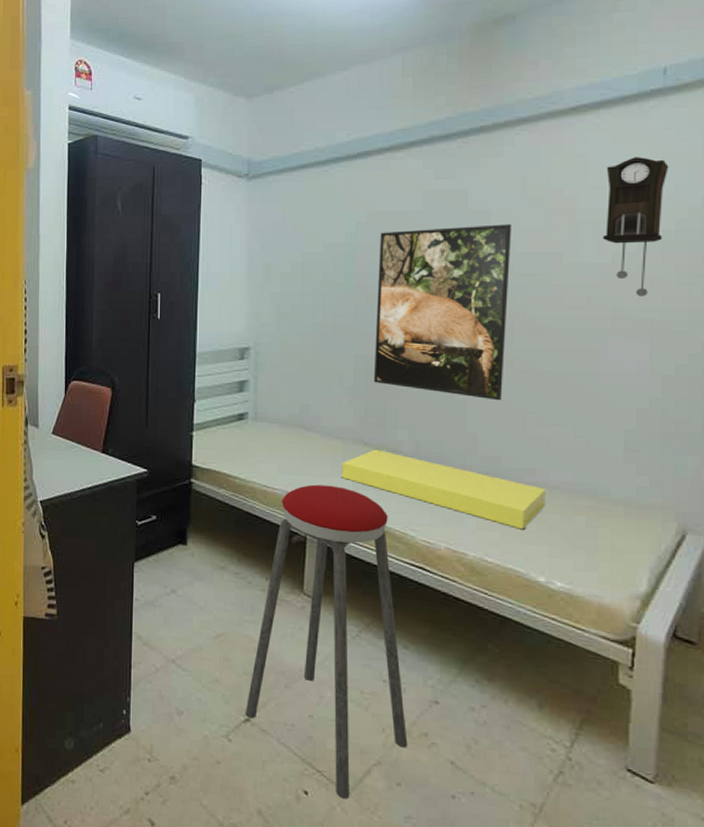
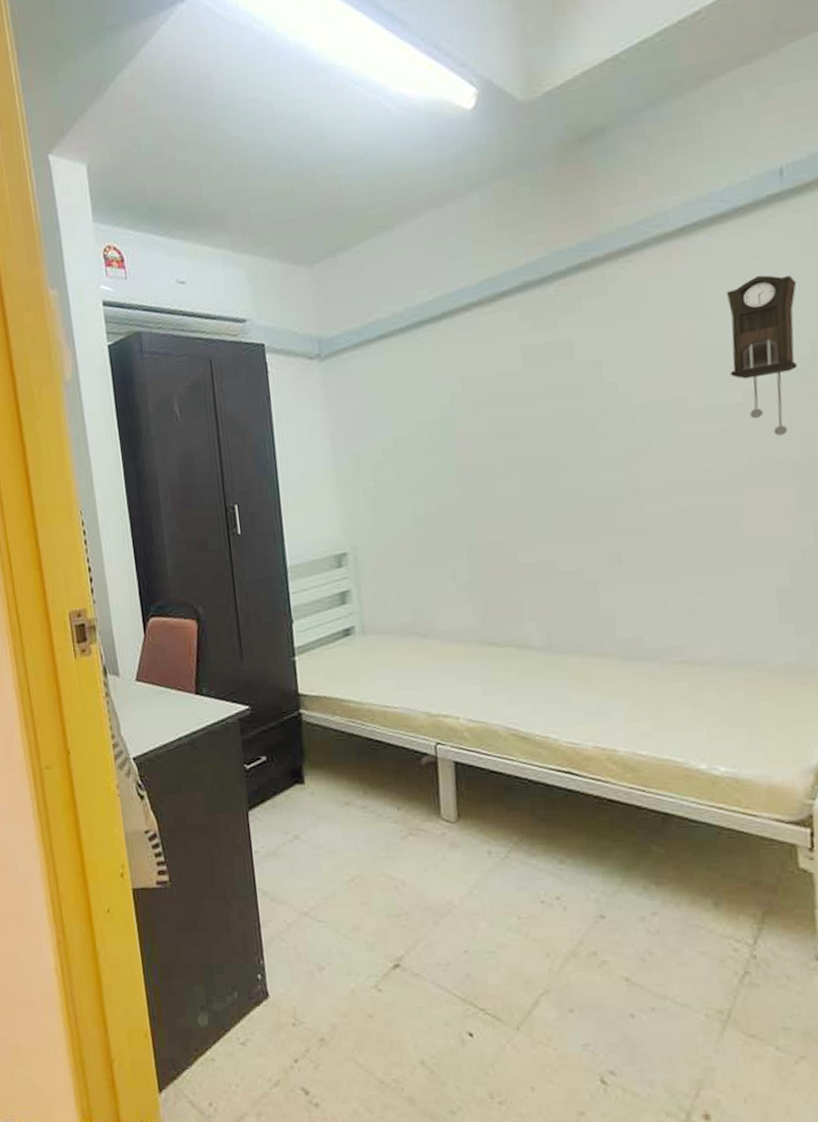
music stool: present [245,484,408,799] -> none [392,695,576,1035]
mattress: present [341,449,546,530] -> none [466,648,699,715]
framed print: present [374,224,512,401] -> none [479,372,637,575]

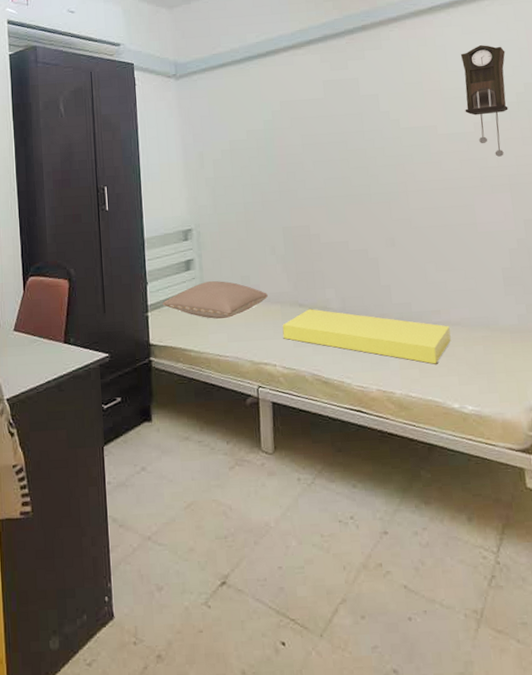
pillow: none [312,616,447,663] -> present [162,281,268,320]
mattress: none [466,648,699,715] -> present [282,309,451,364]

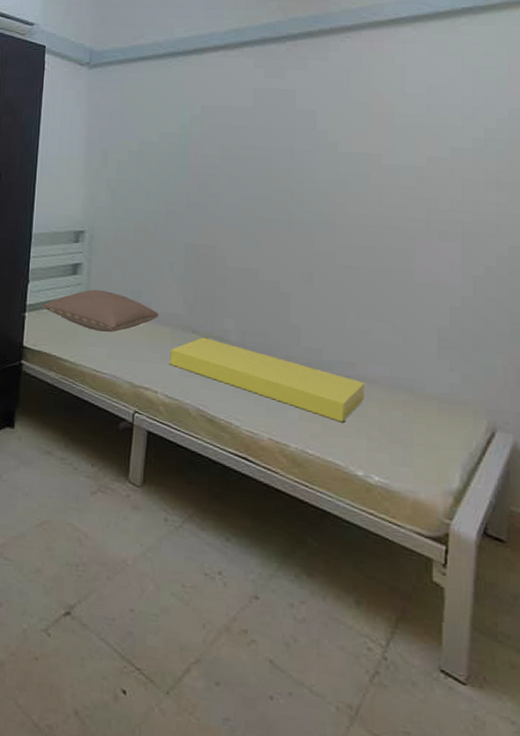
pendulum clock: present [460,45,509,157] -> none [419,69,479,200]

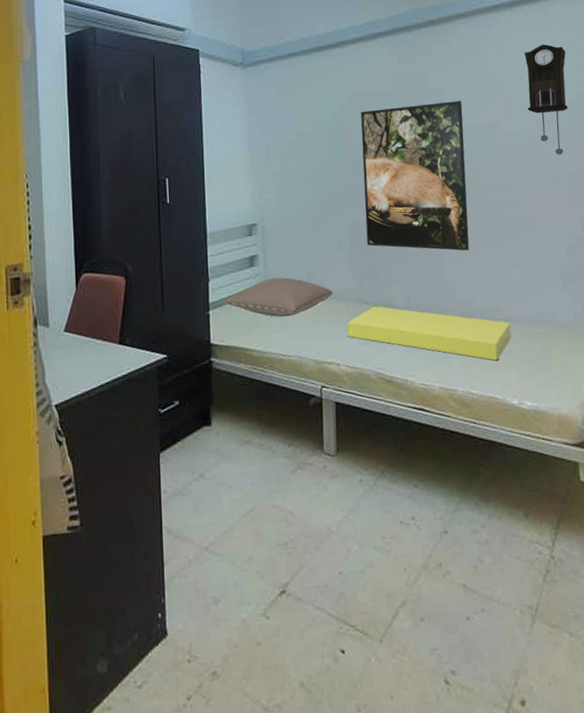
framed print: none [204,124,336,294] -> present [360,101,470,251]
pendulum clock: none [419,69,479,200] -> present [524,44,568,155]

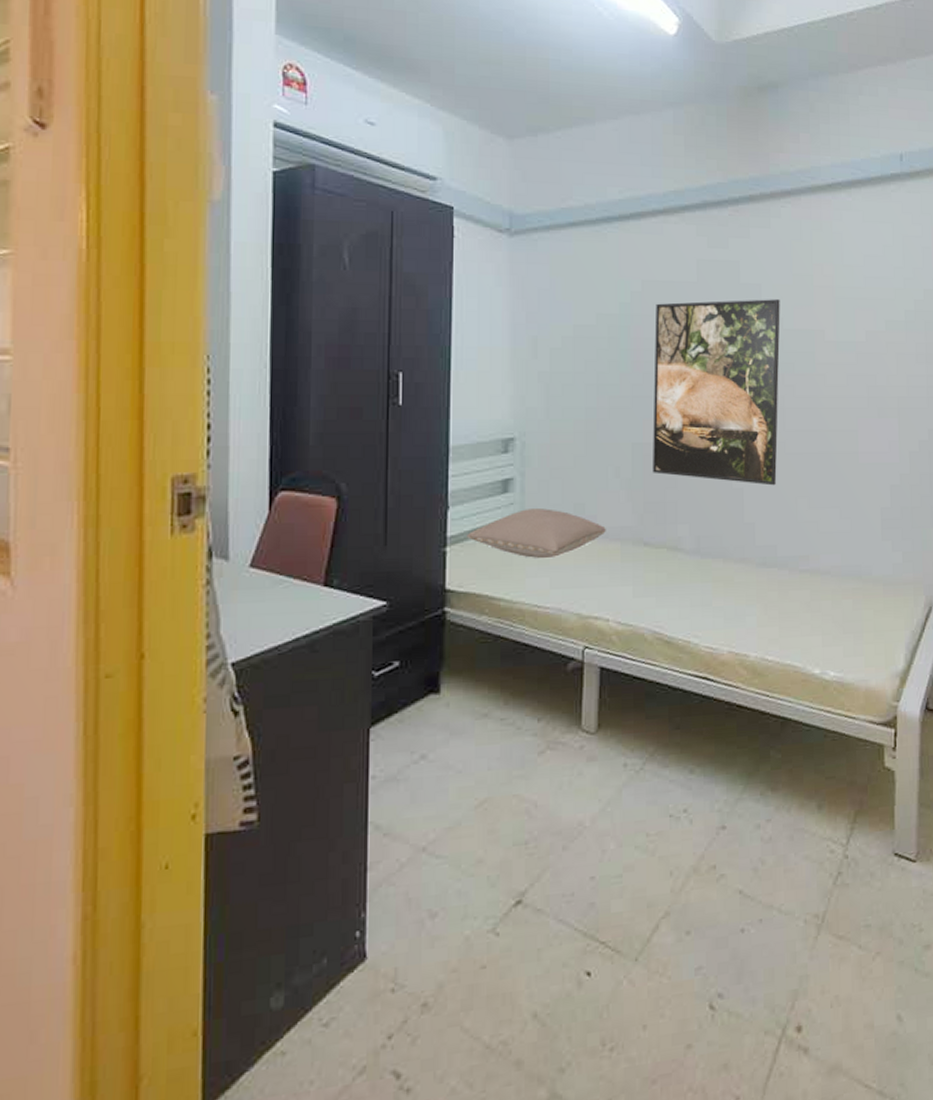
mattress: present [347,306,512,361] -> none [621,549,818,621]
pendulum clock: present [524,44,568,155] -> none [857,238,907,374]

